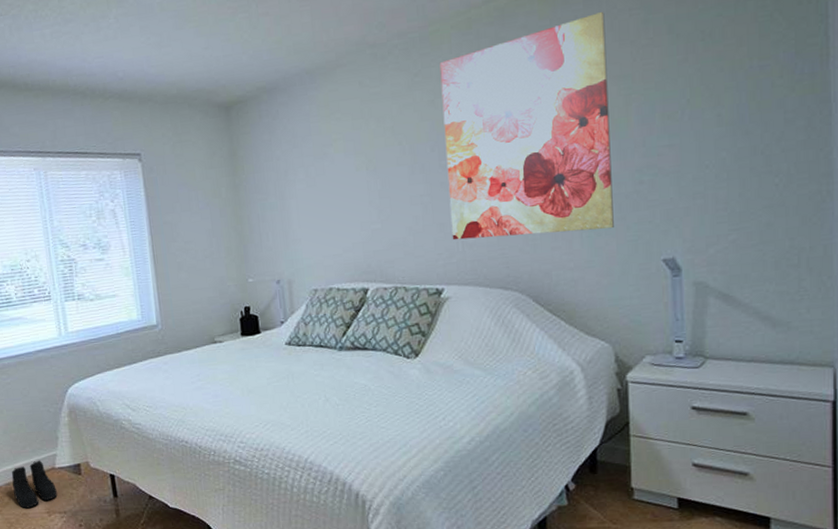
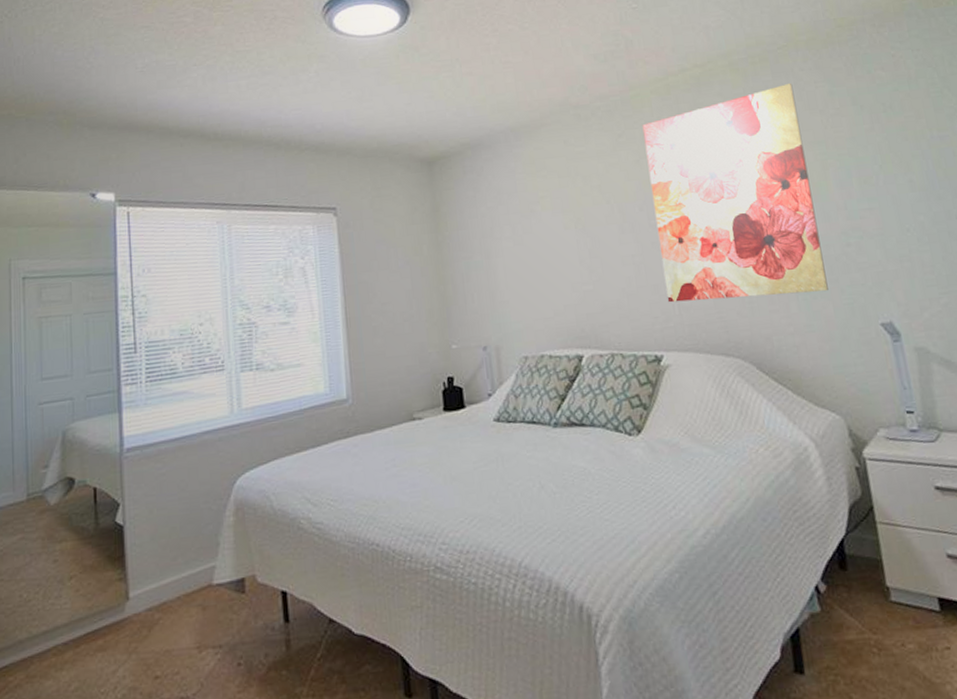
boots: present [11,460,58,508] -> none [155,574,212,643]

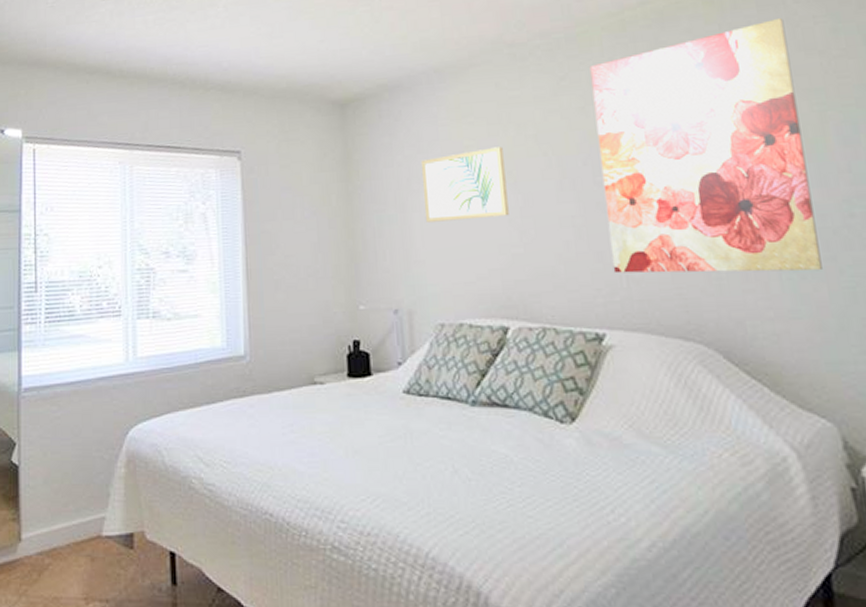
wall art: none [502,196,580,266] -> present [421,147,509,222]

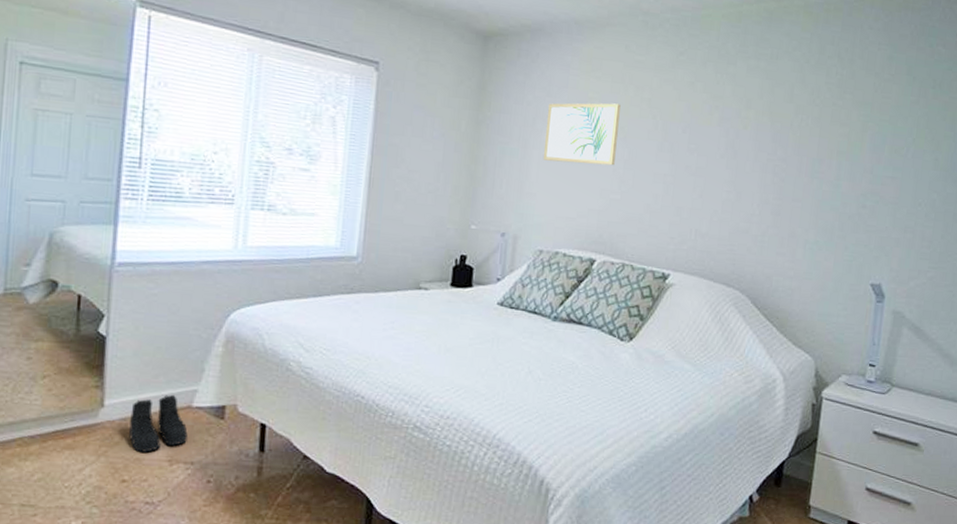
boots: none [46,523,100,590] -> present [129,394,188,453]
wall art: present [589,18,822,274] -> none [687,39,858,245]

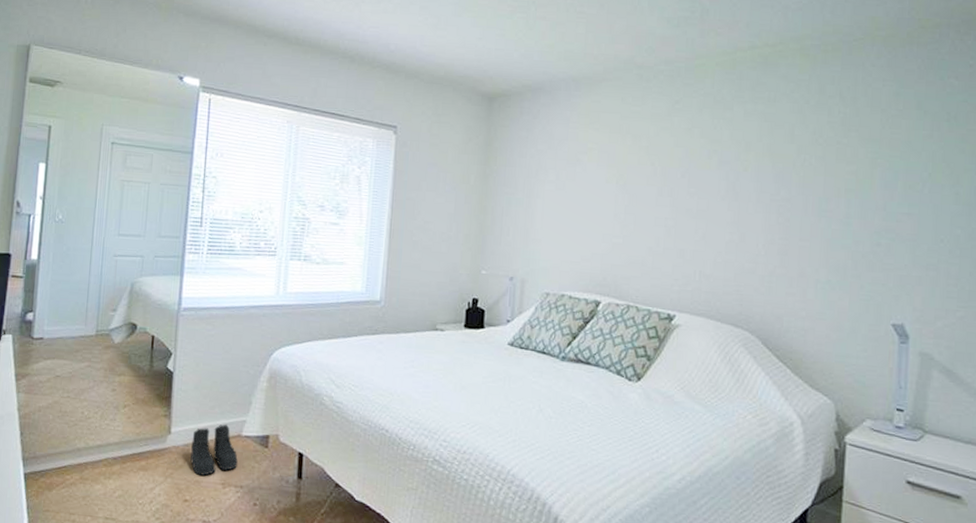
wall art: present [542,103,621,166] -> none [546,152,619,211]

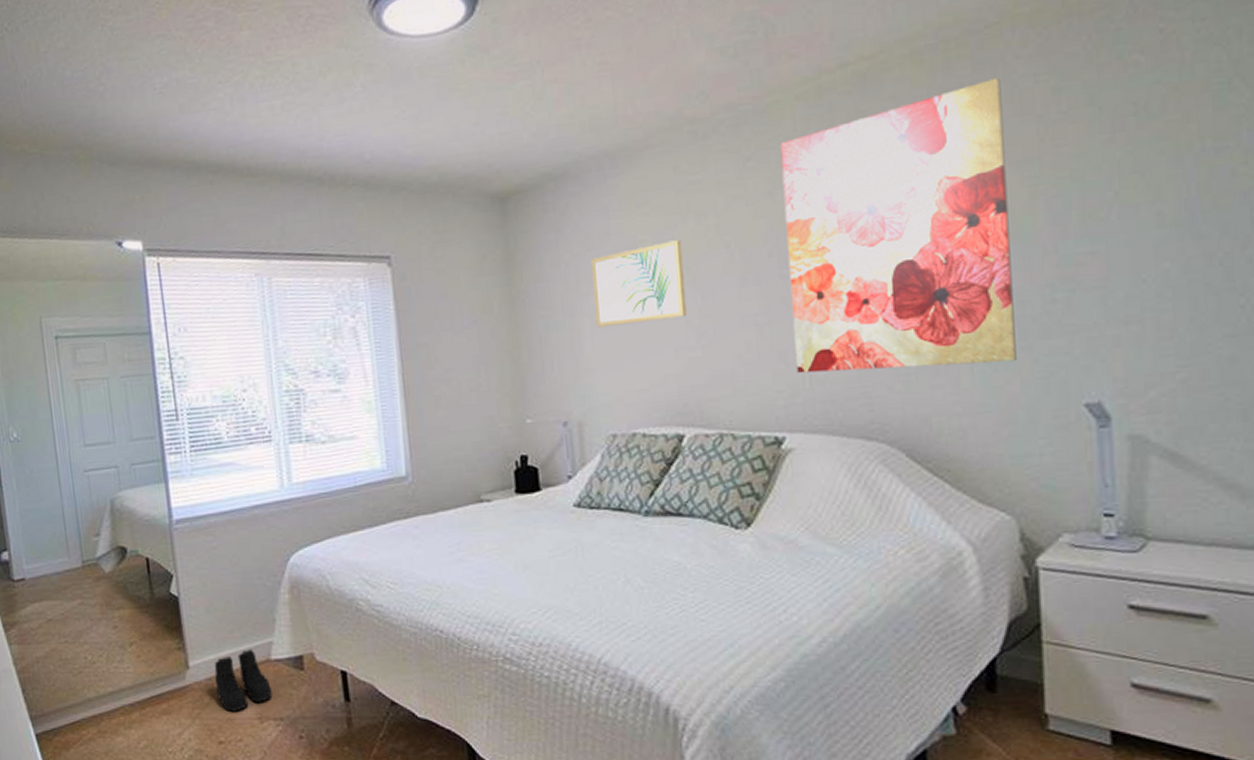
wall art: none [546,152,619,211] -> present [590,240,687,327]
wall art: none [690,77,860,285] -> present [780,78,1017,374]

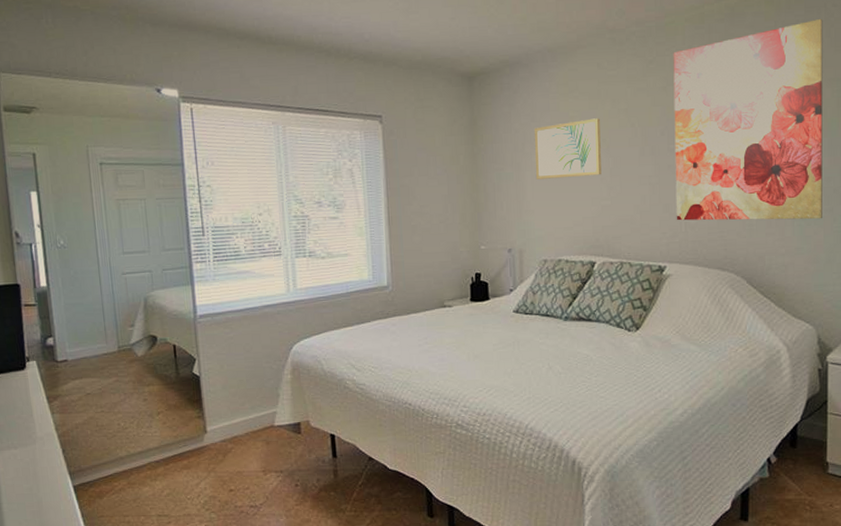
boots: present [214,648,273,712] -> none [228,417,275,466]

